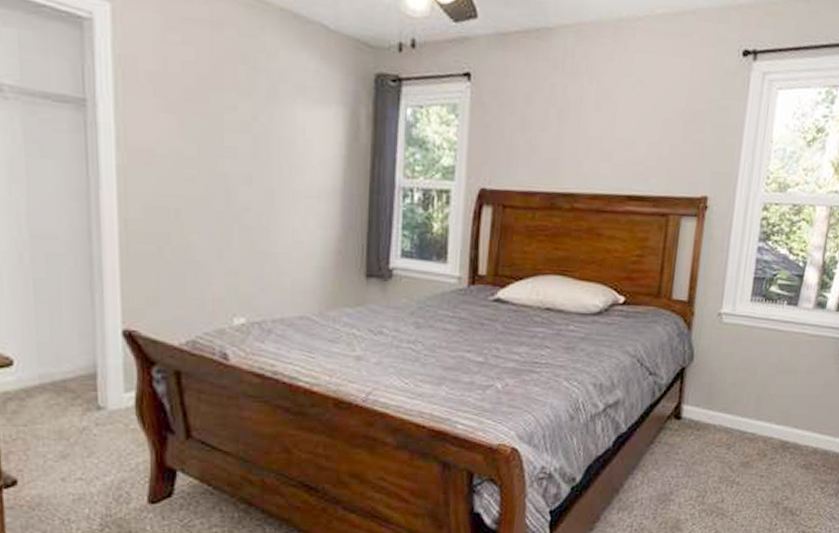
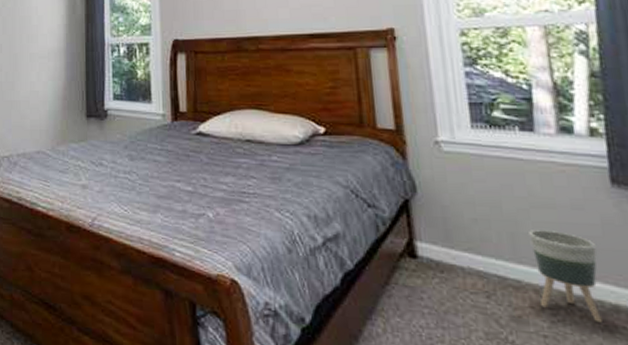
planter: none [764,391,816,462] -> present [527,230,602,323]

